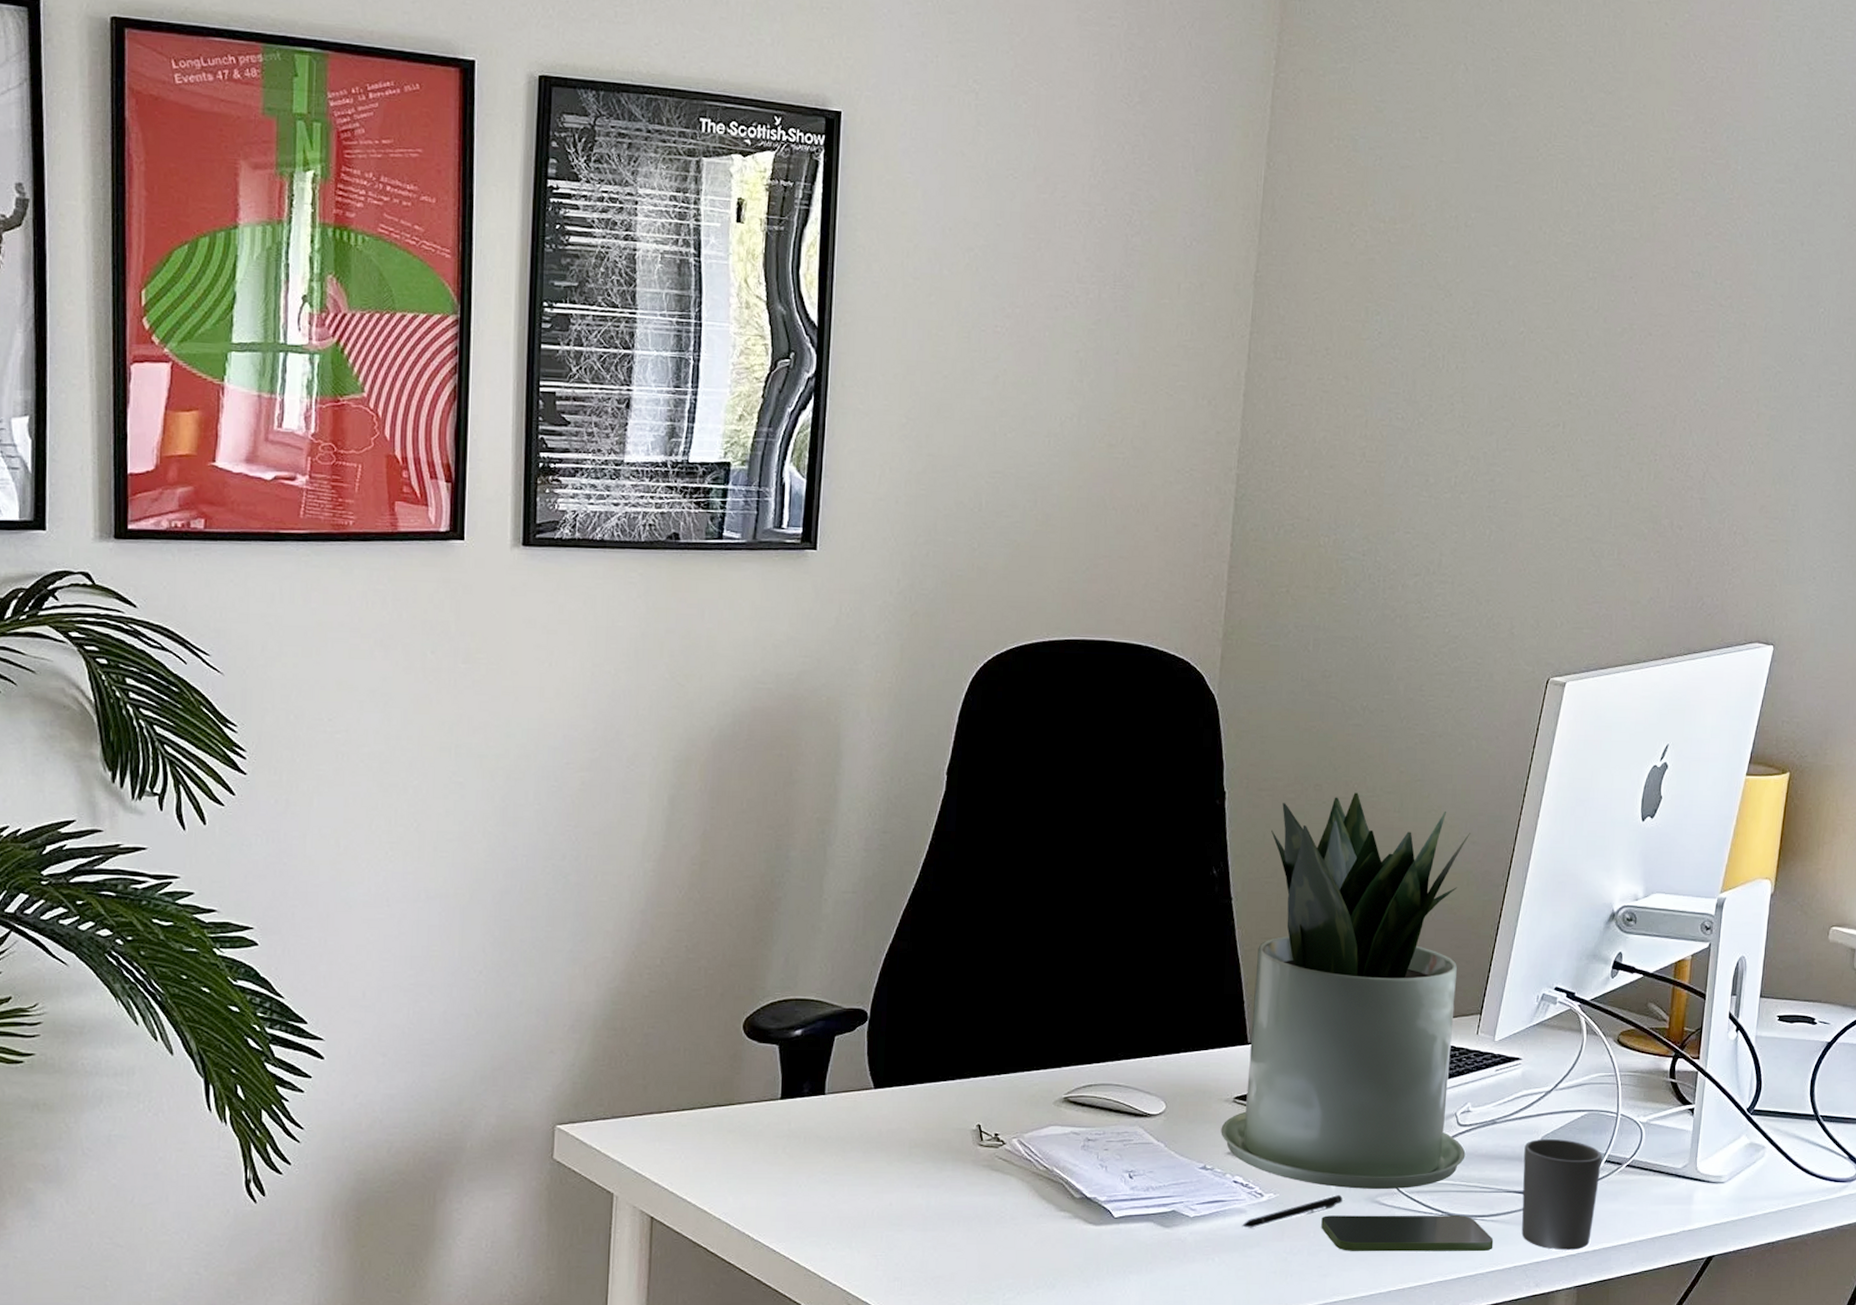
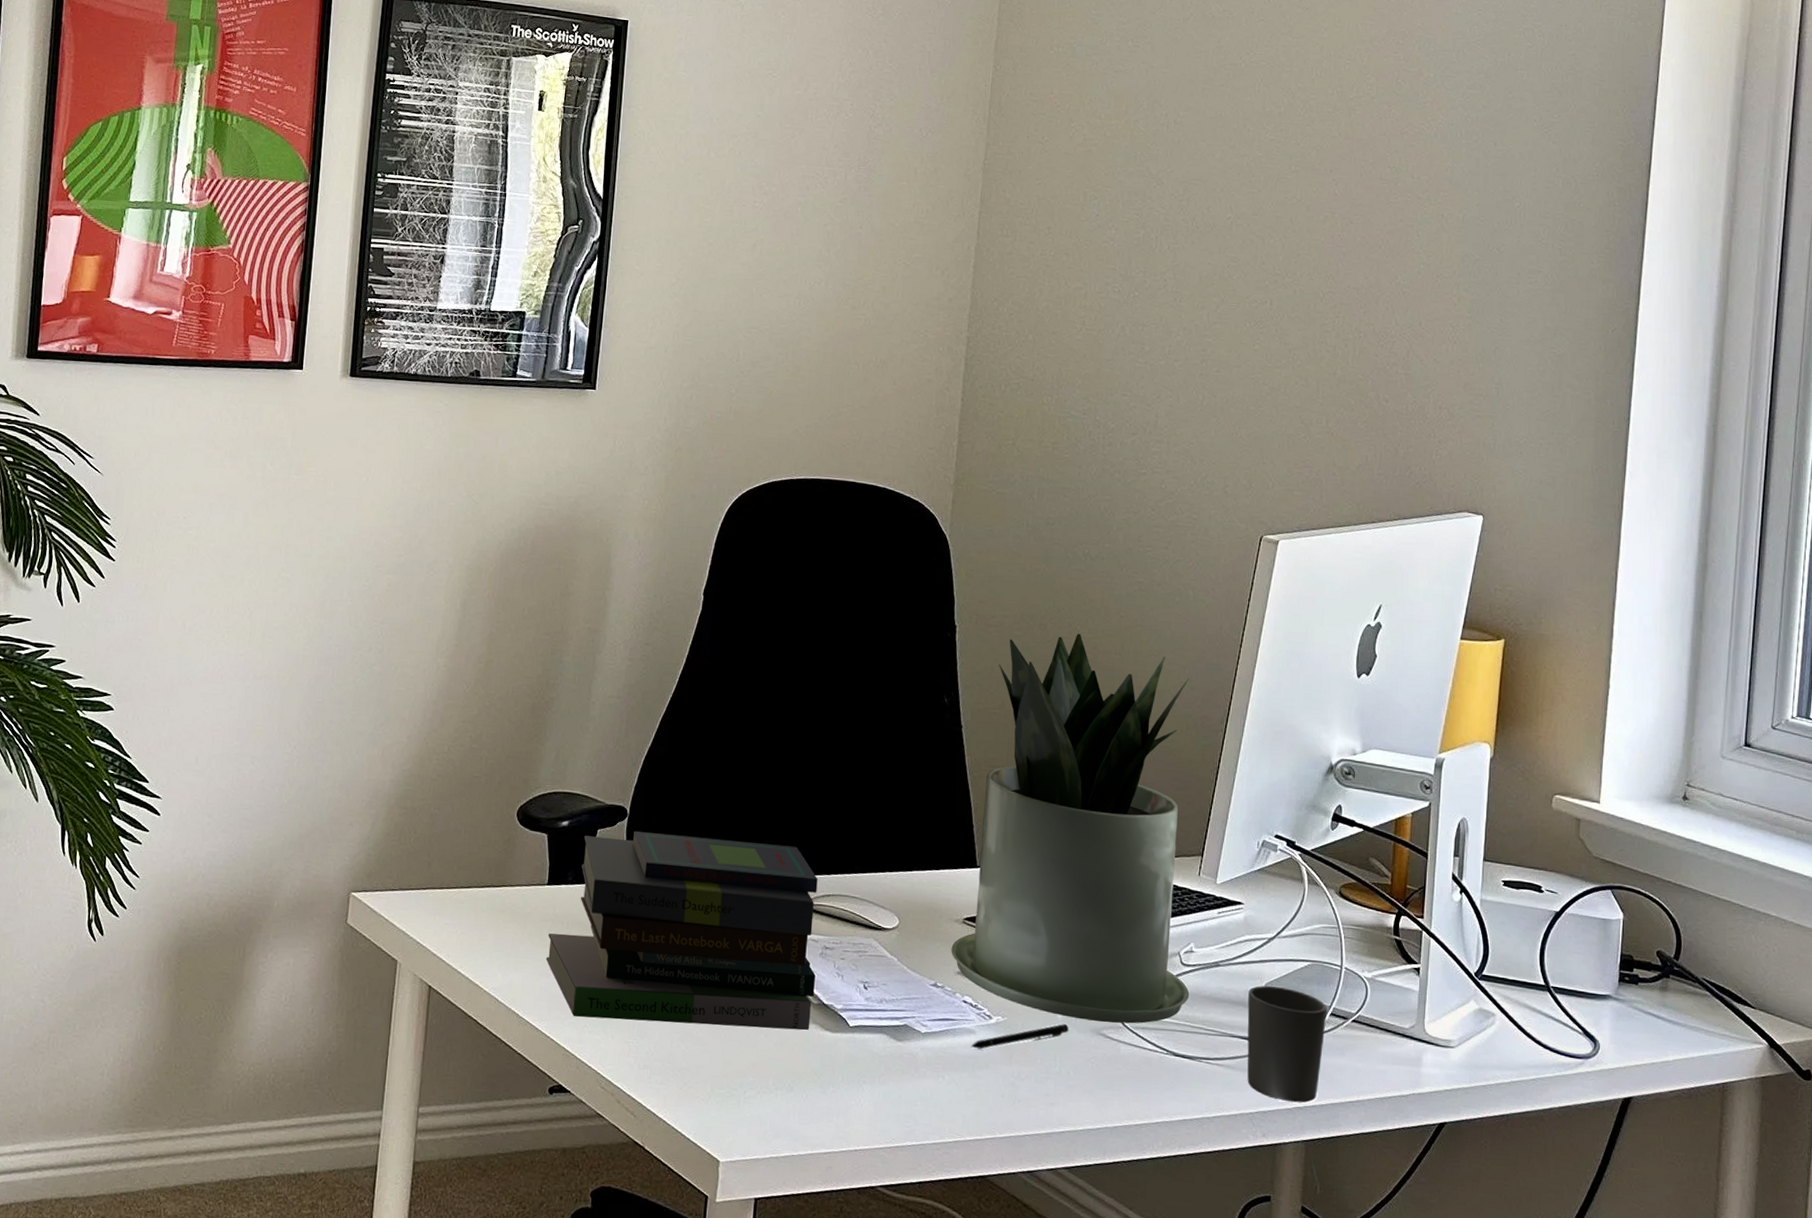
books: none [781,1034,1079,1234] -> present [545,830,818,1031]
phone: present [1321,1215,1494,1252] -> none [1048,1043,1219,1096]

